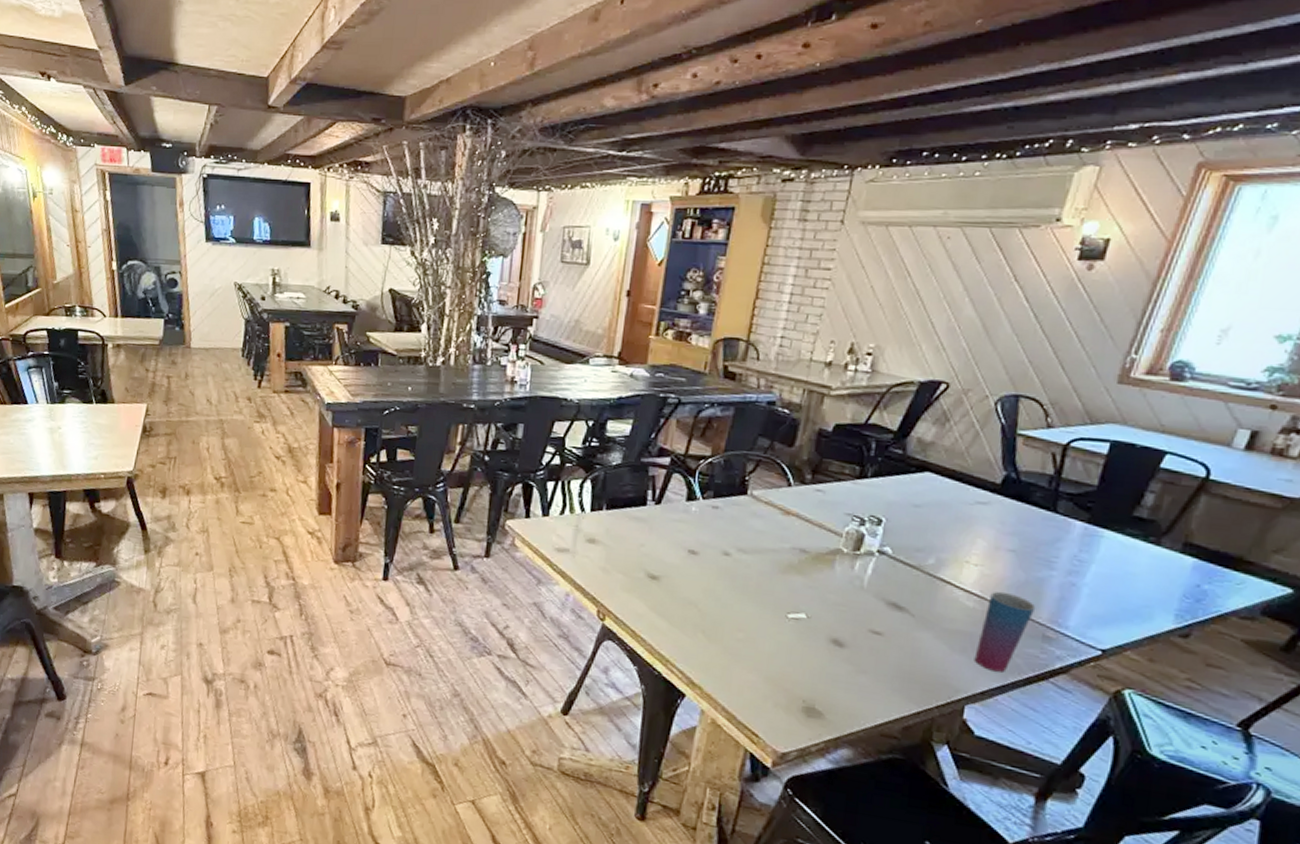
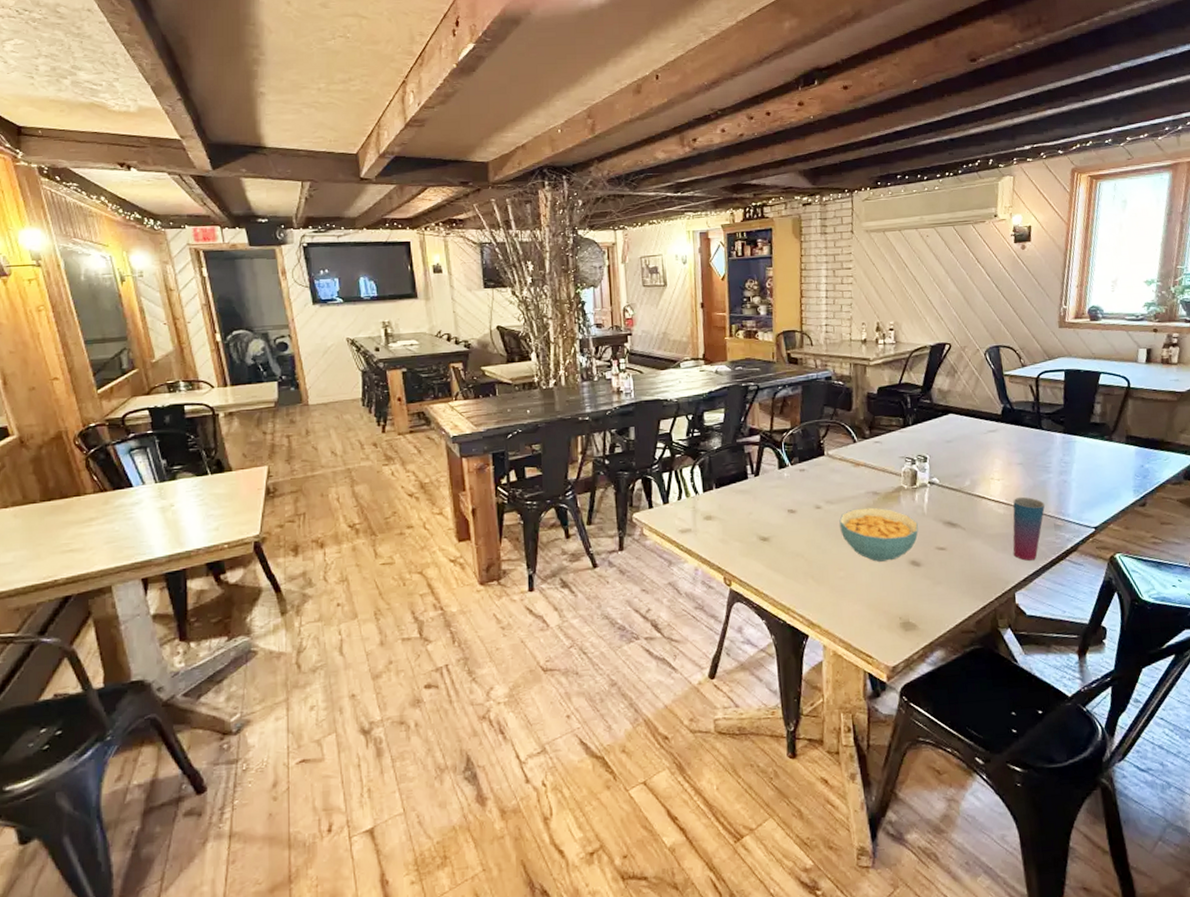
cereal bowl: none [749,564,853,634] -> present [839,507,919,562]

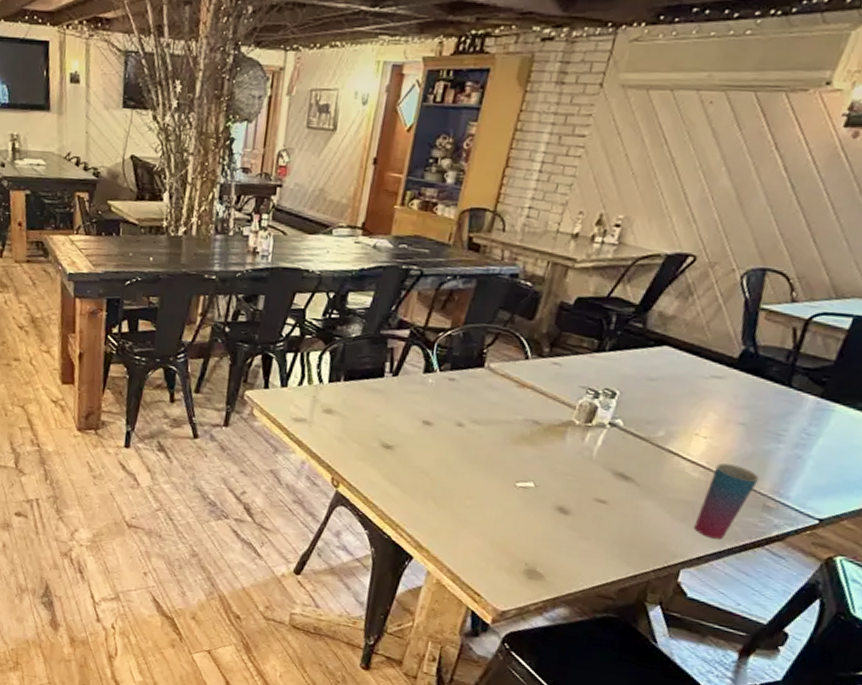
cereal bowl: present [839,507,919,562] -> none [480,434,581,501]

